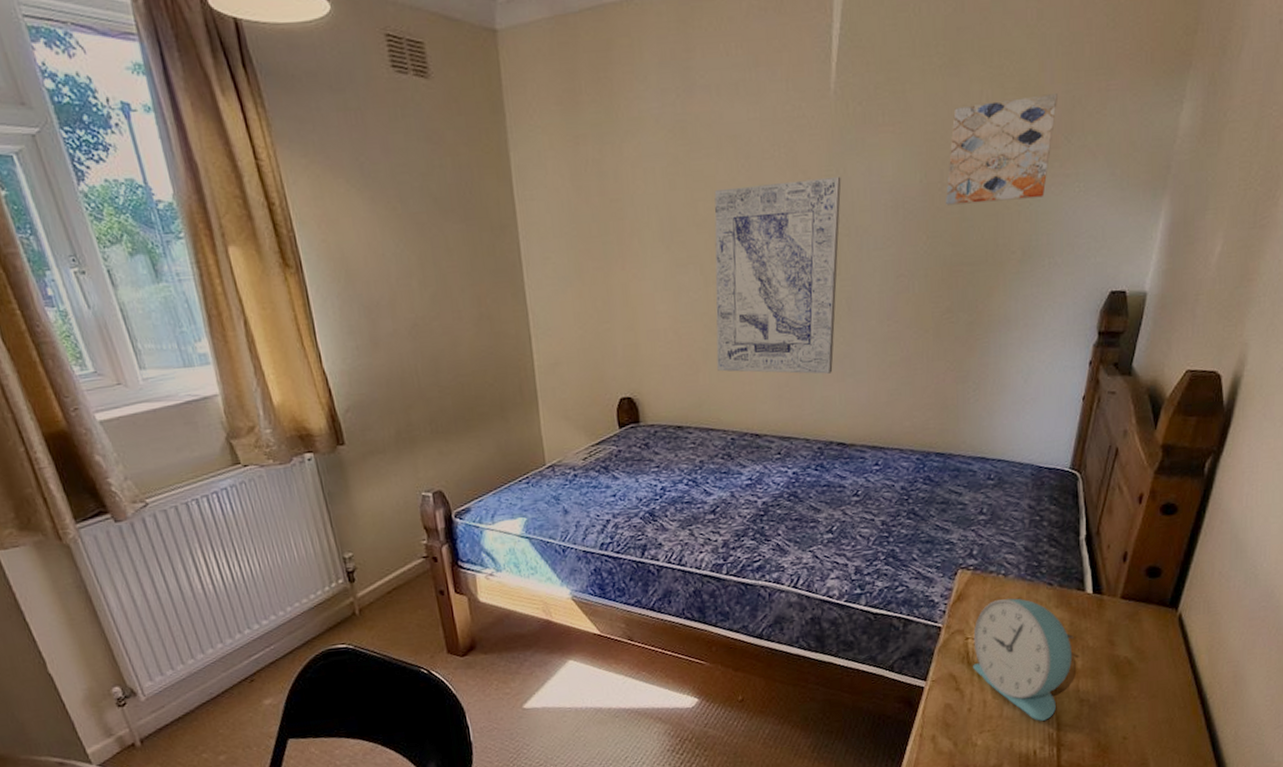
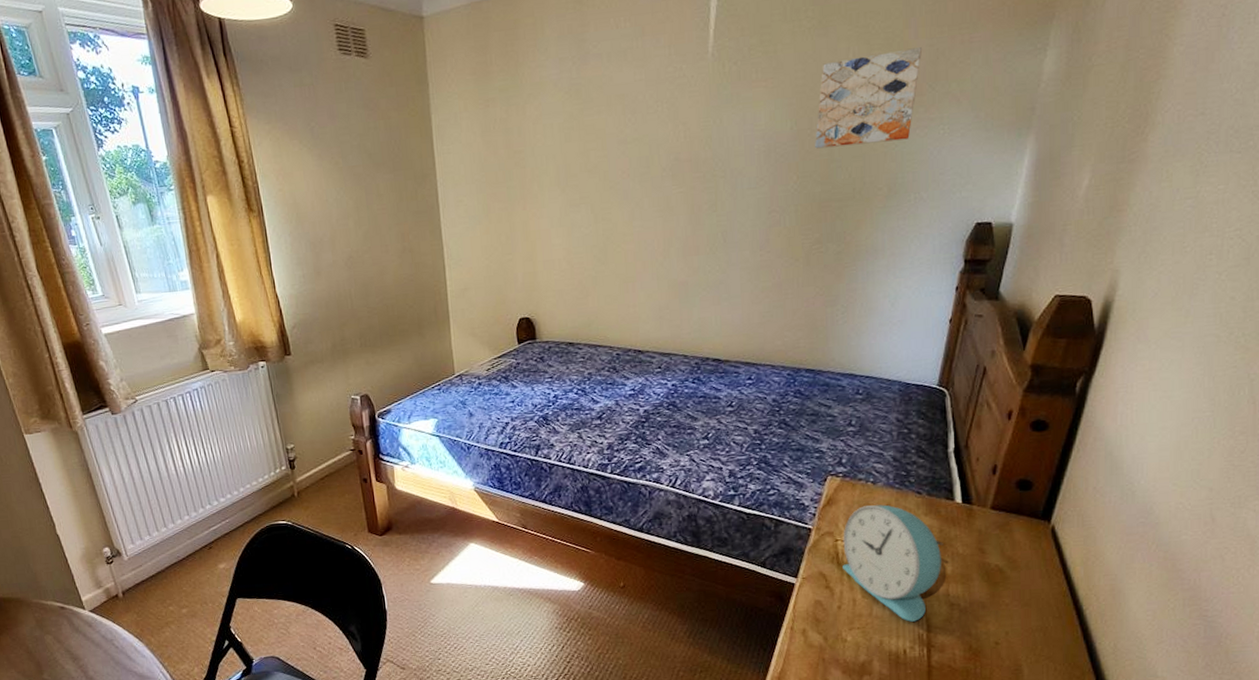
wall art: present [714,177,842,375] -> none [604,127,718,299]

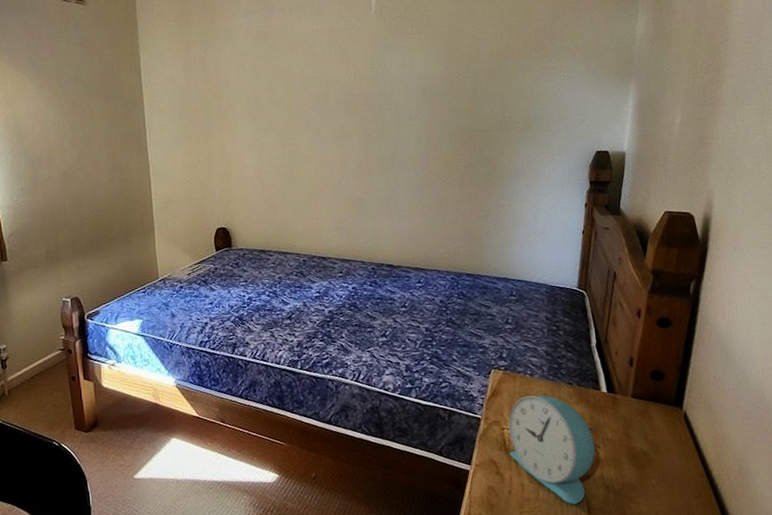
wall art: present [815,47,922,149] -> none [462,11,542,89]

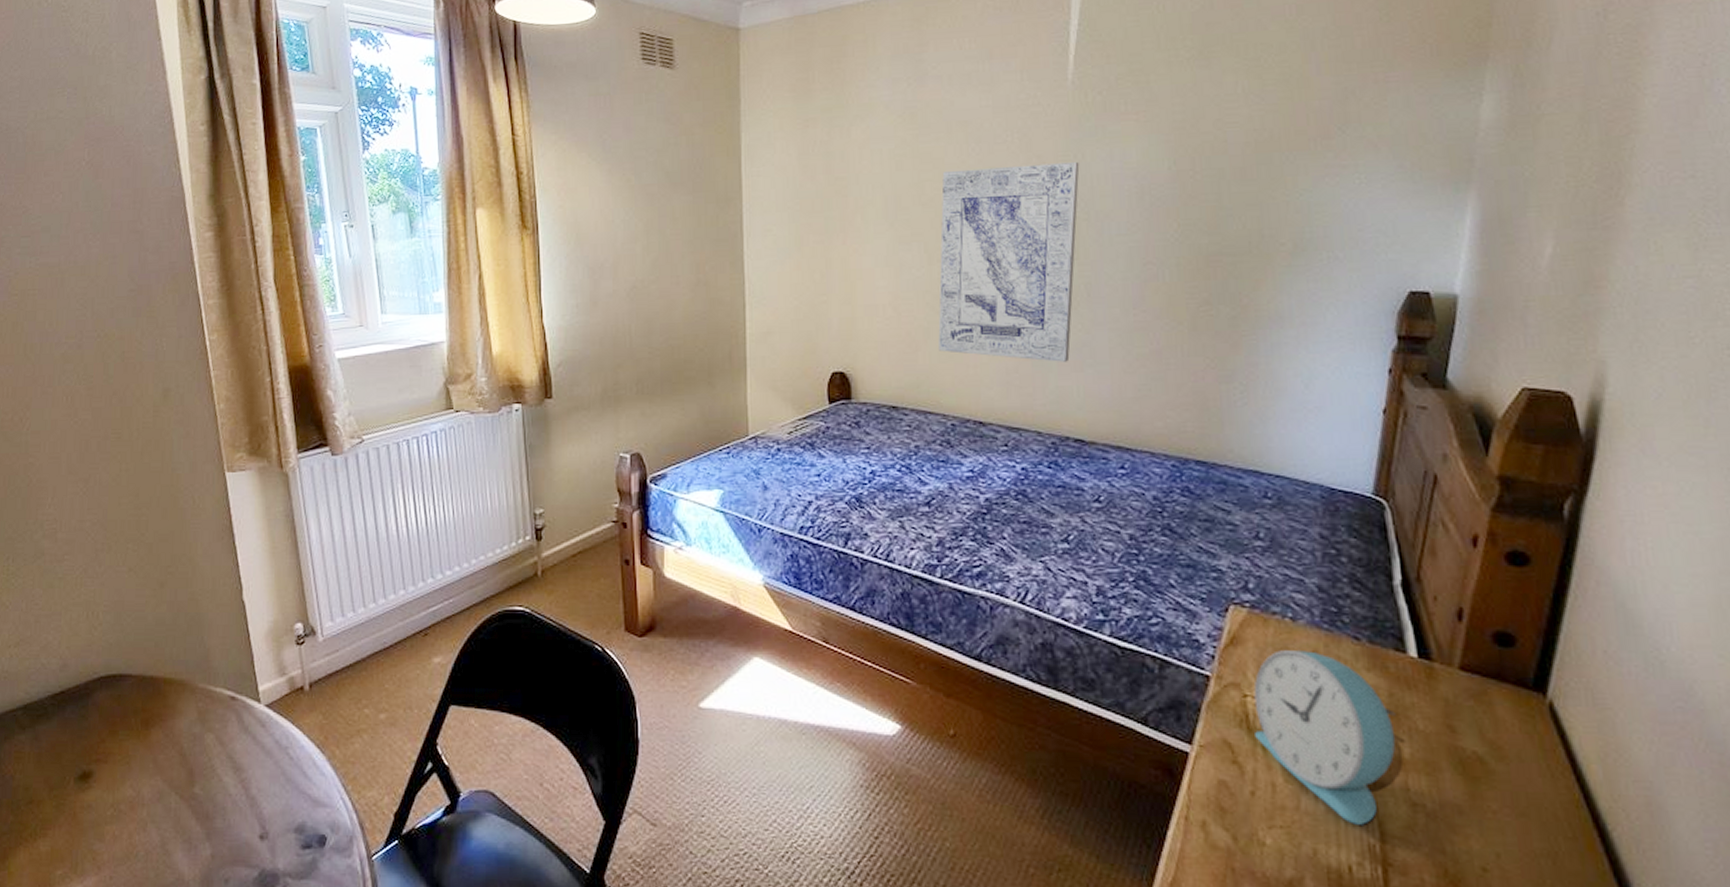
wall art: none [288,69,383,212] -> present [938,162,1080,362]

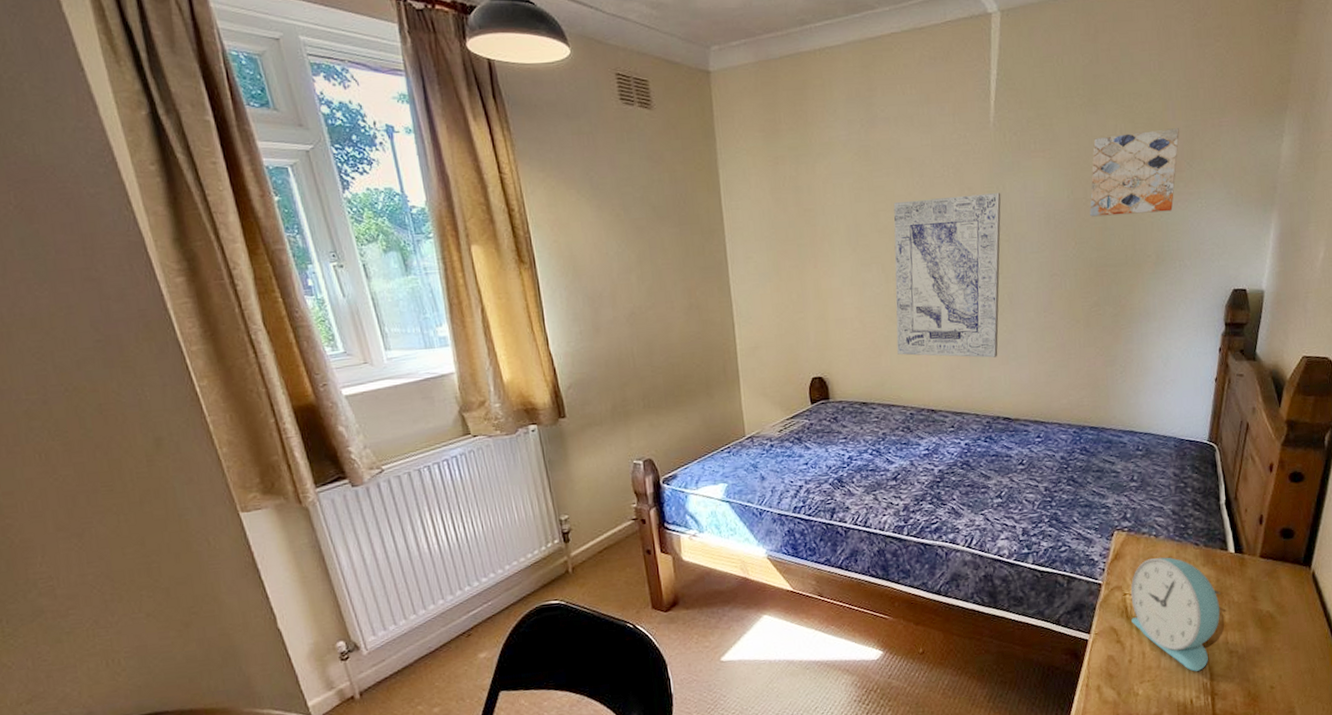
wall art: none [1199,85,1327,193] -> present [1090,128,1180,217]

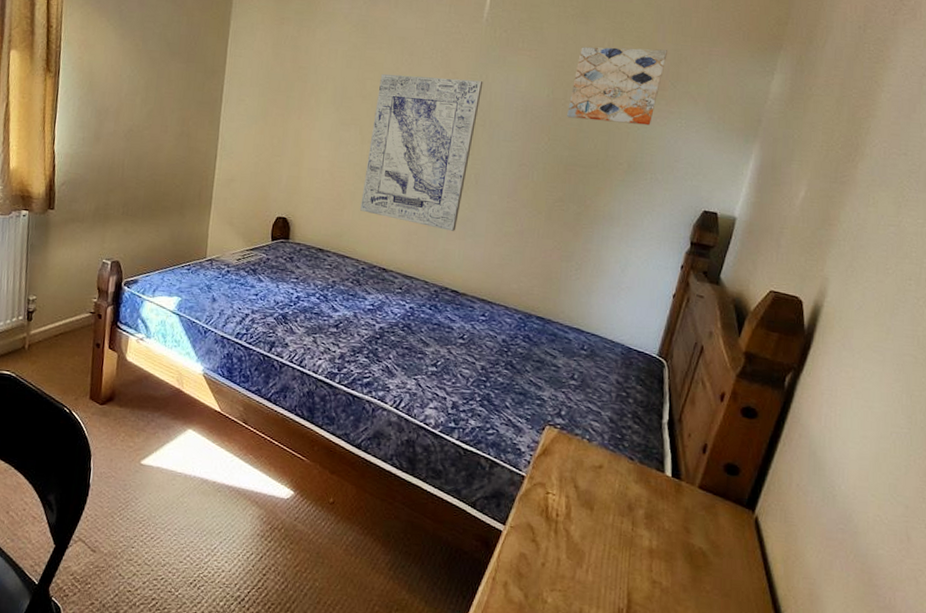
alarm clock: present [1130,557,1221,672] -> none [551,462,651,594]

